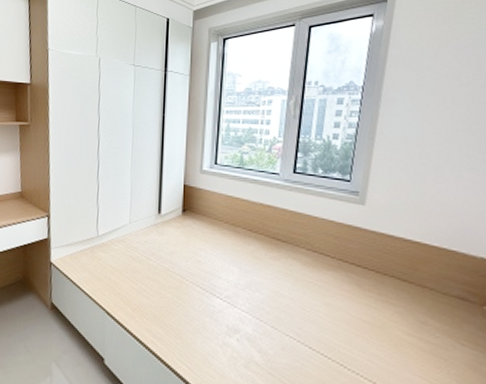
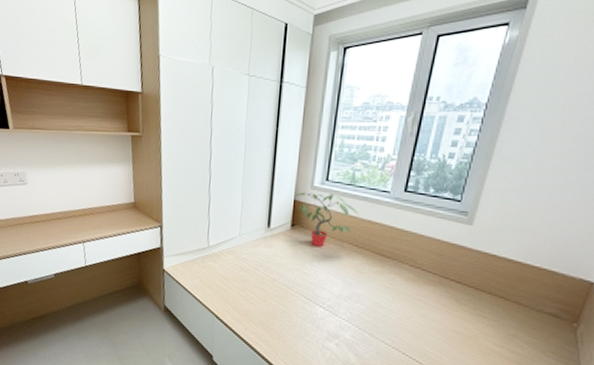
potted plant: none [185,176,250,233] -> present [295,192,359,247]

